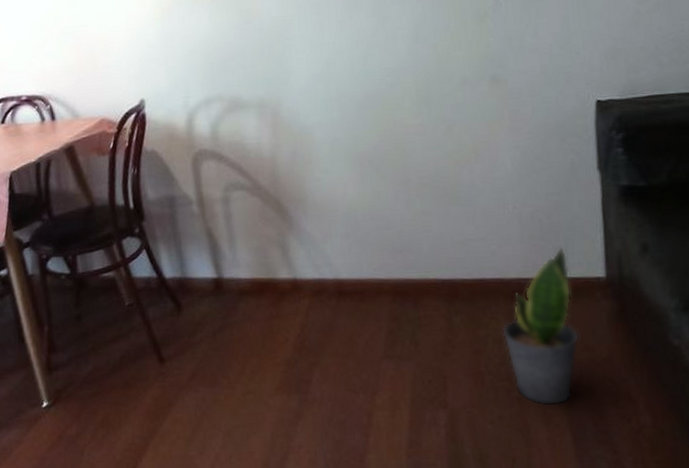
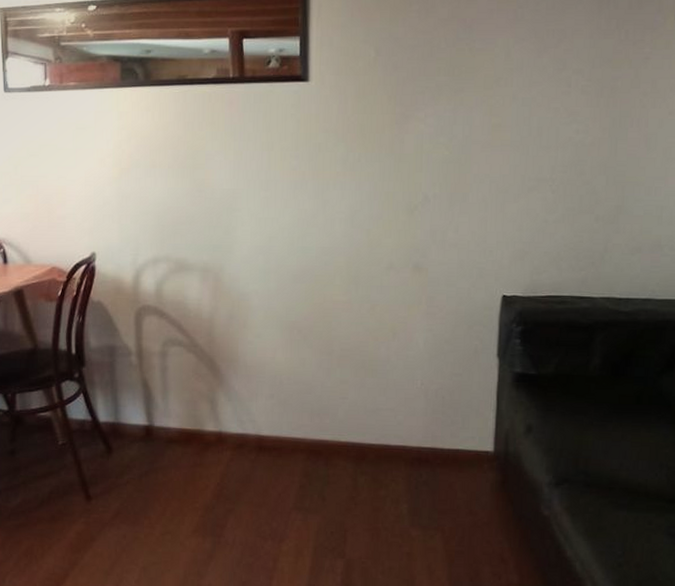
potted plant: present [502,247,580,406] -> none [400,422,466,561]

